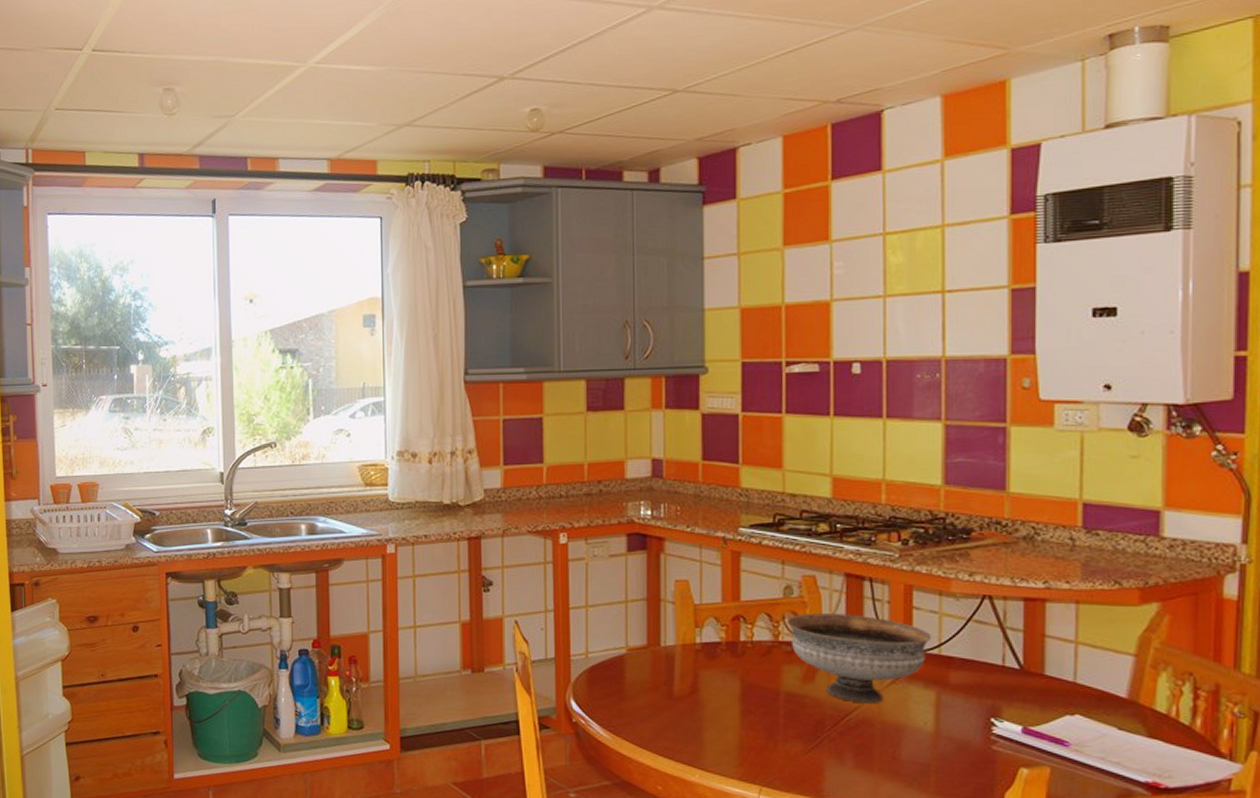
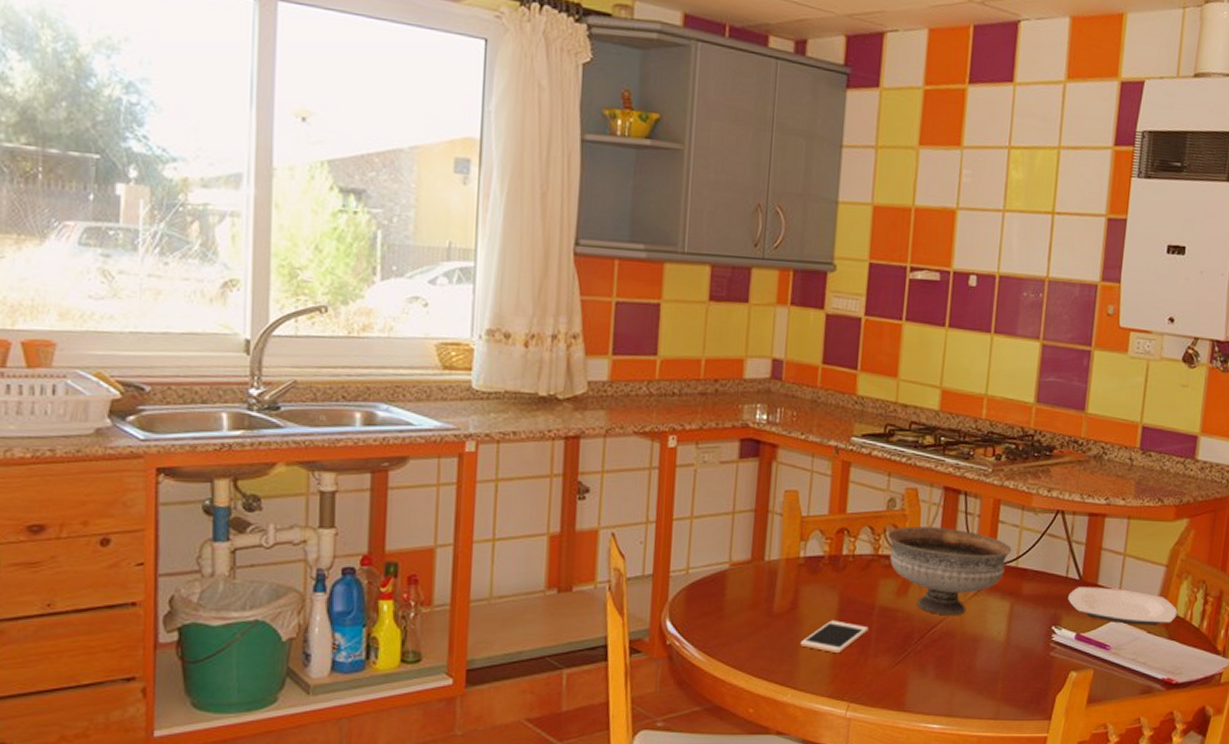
cell phone: none [704,704,775,738] -> present [800,620,869,654]
plate: none [1008,677,1157,722] -> present [1068,587,1178,626]

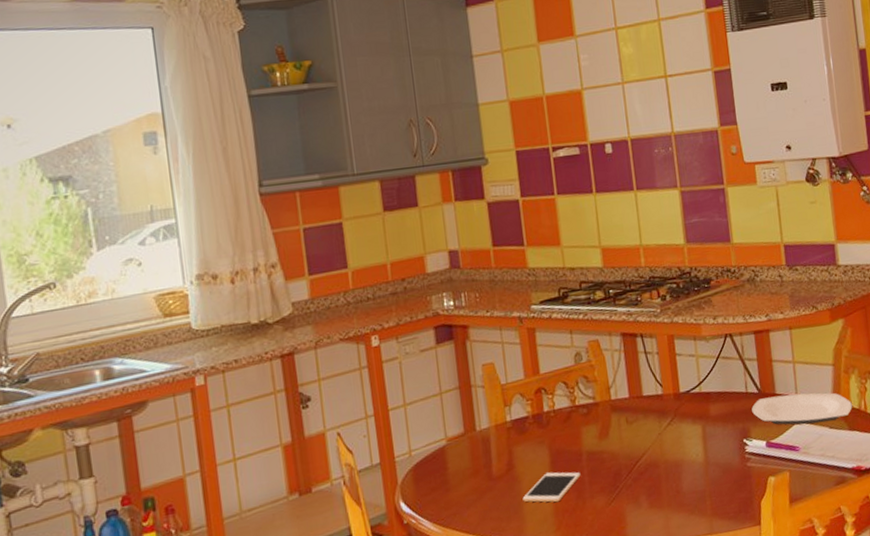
bowl: present [888,526,1012,616] -> none [580,368,693,449]

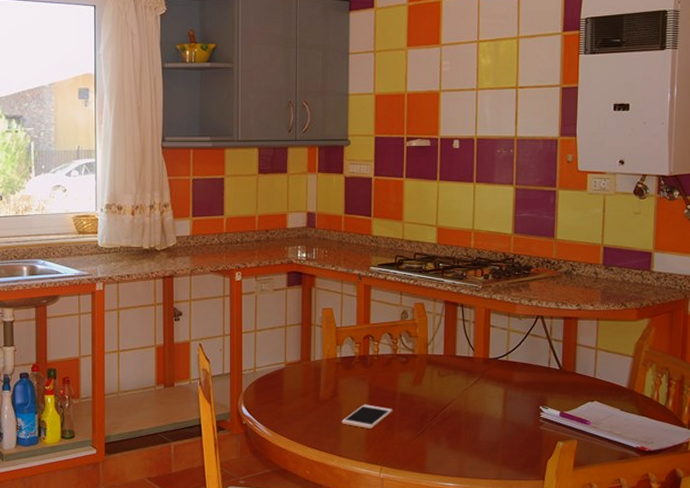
plate: present [752,392,852,425] -> none [551,375,645,405]

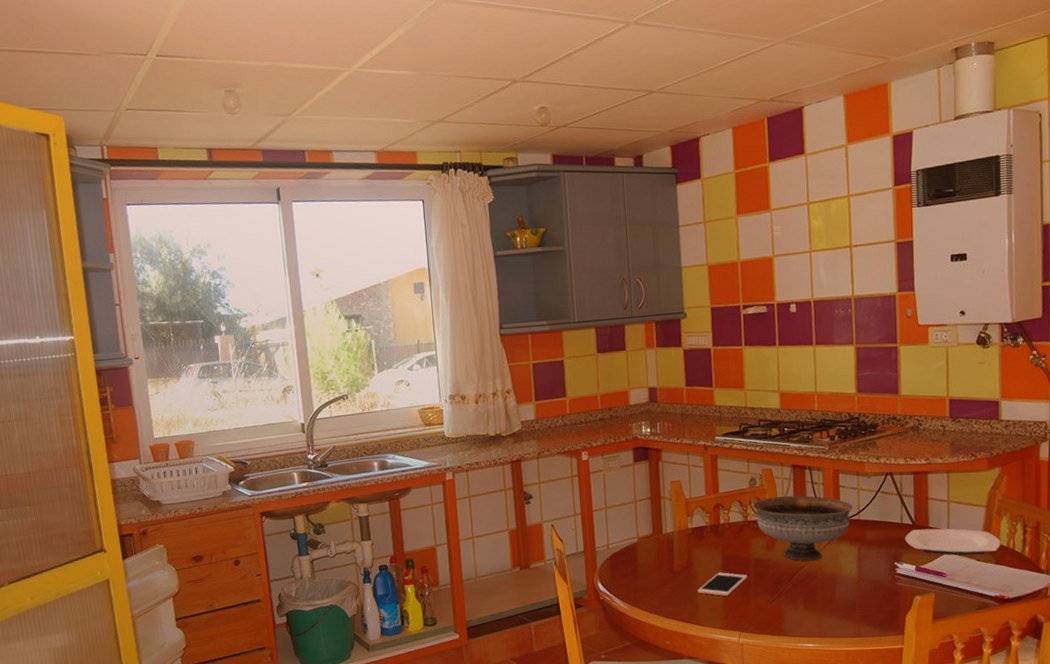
bowl: none [403,332,502,400] -> present [753,495,853,562]
plate: none [551,375,645,405] -> present [905,528,1001,556]

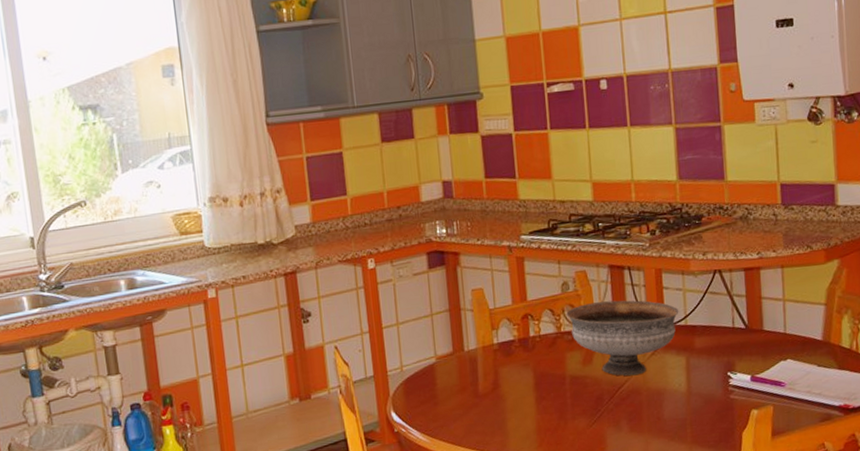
cell phone: present [697,572,748,597] -> none [506,393,564,422]
plate: present [905,528,1001,556] -> none [738,331,843,362]

